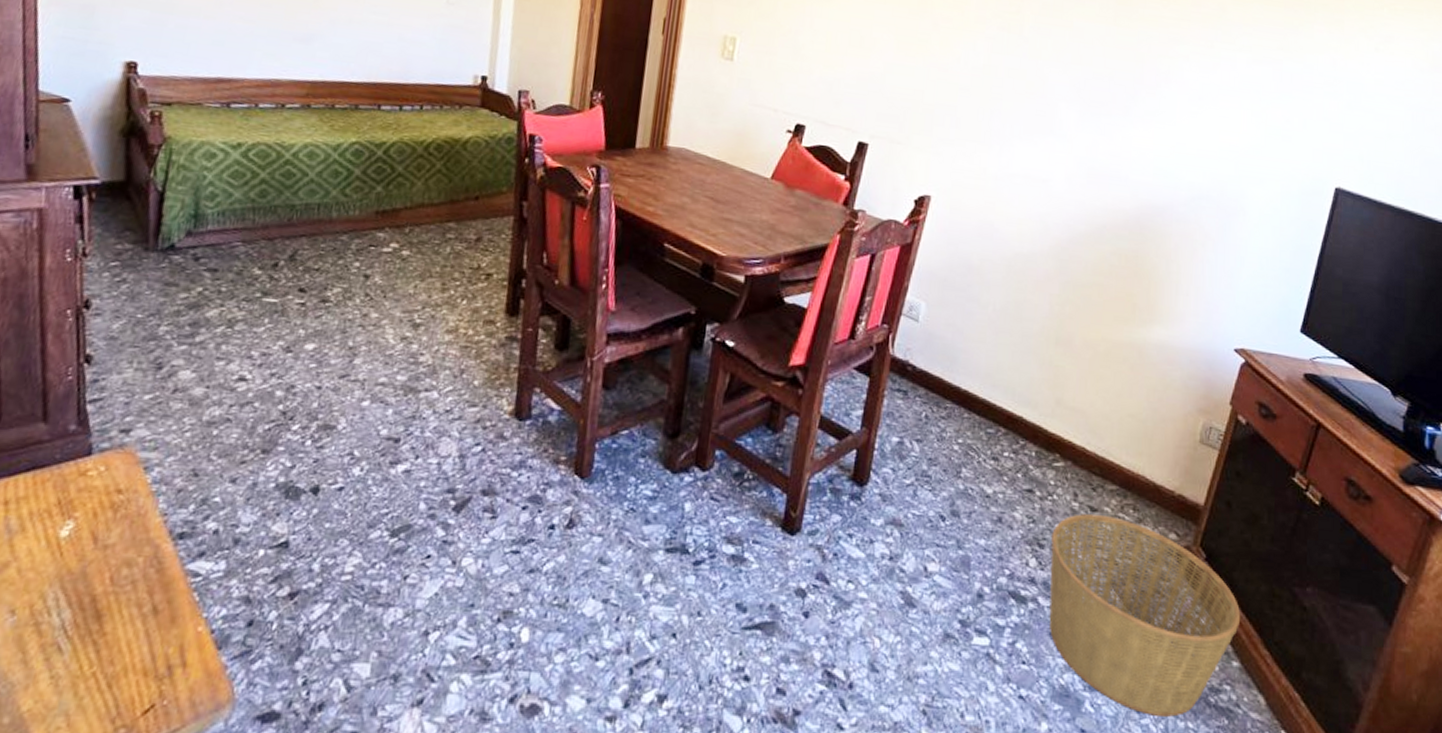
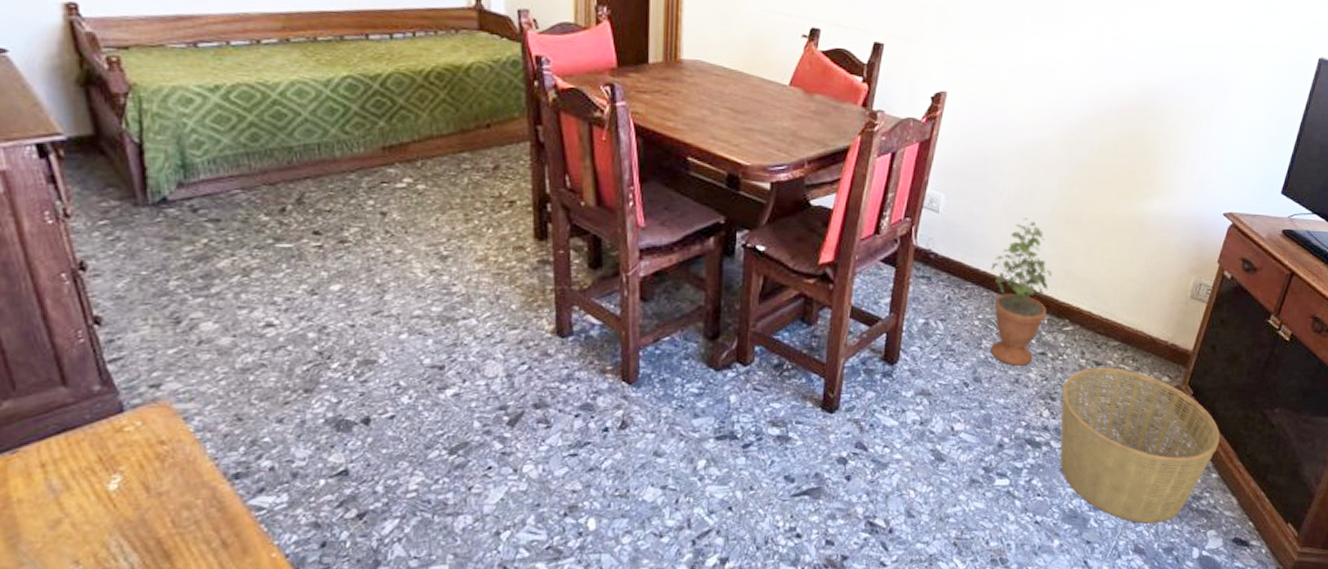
potted plant: none [971,334,1041,503] -> present [990,217,1052,366]

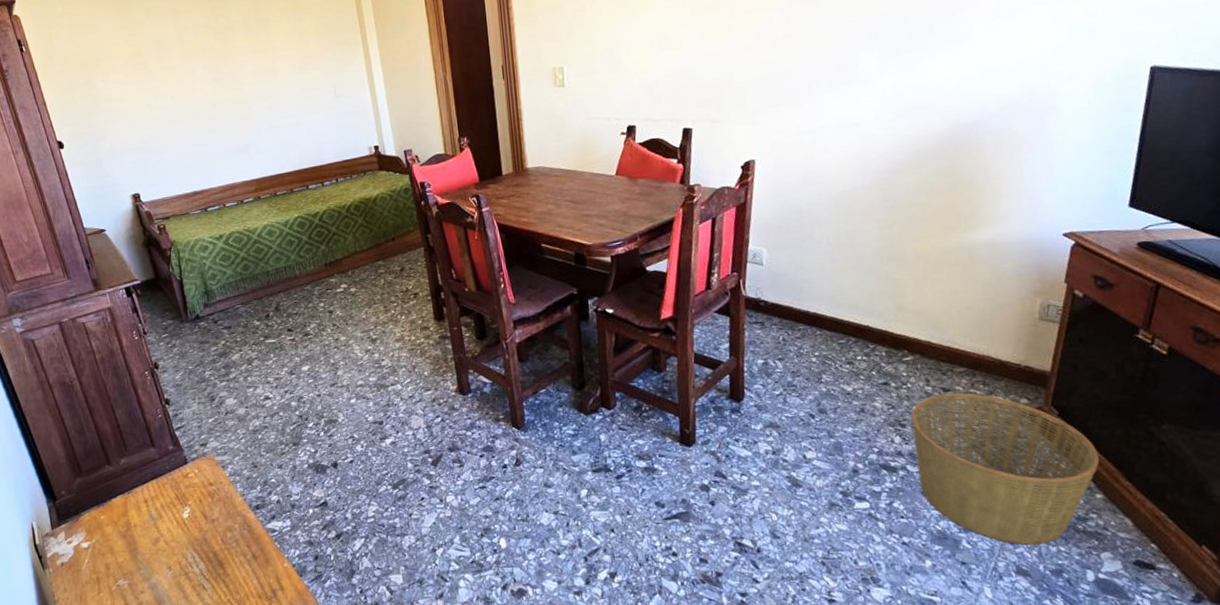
potted plant: present [990,217,1052,366] -> none [820,260,883,397]

